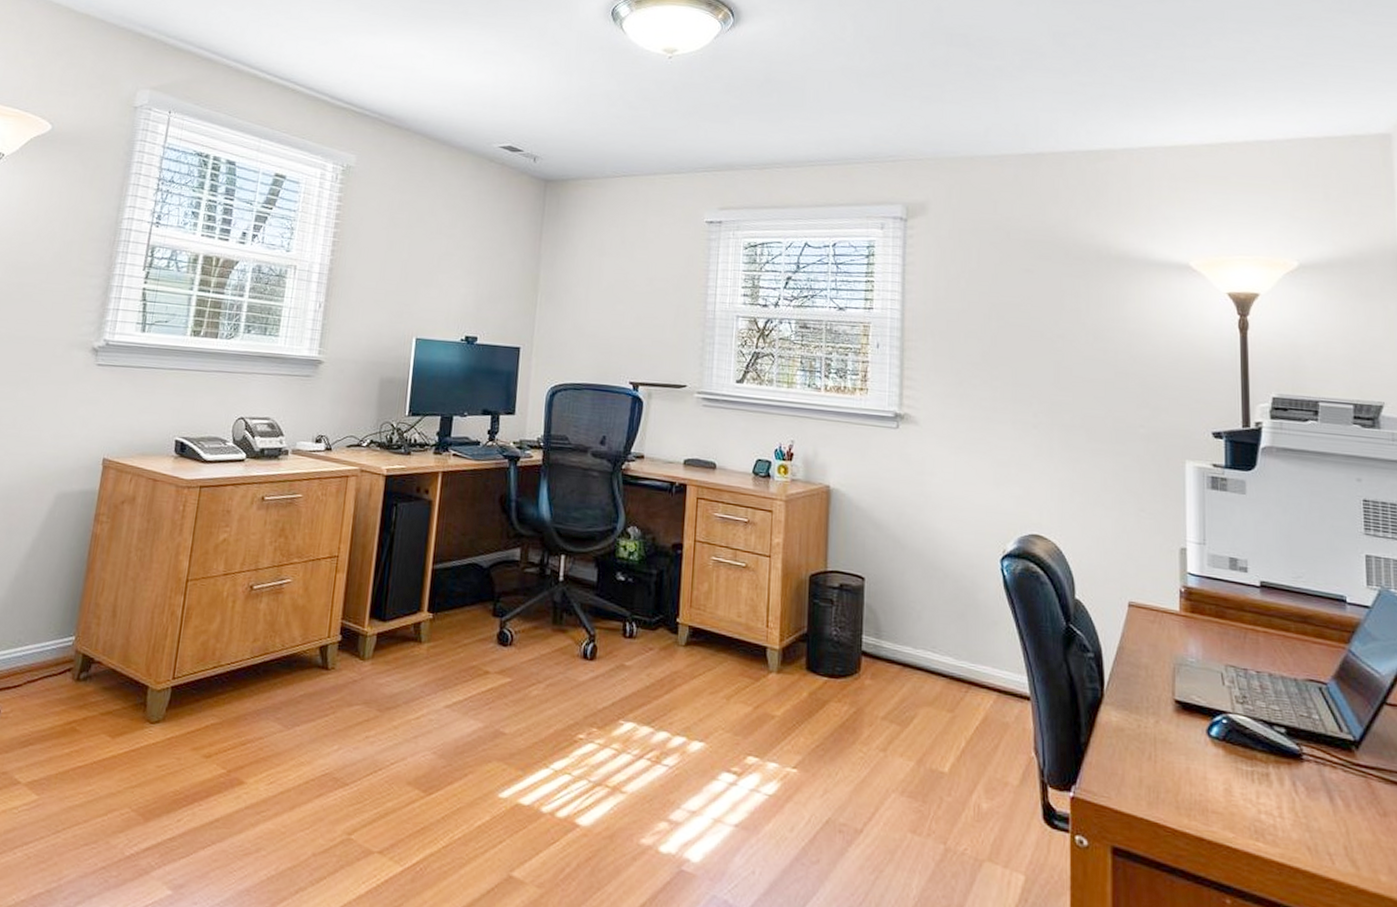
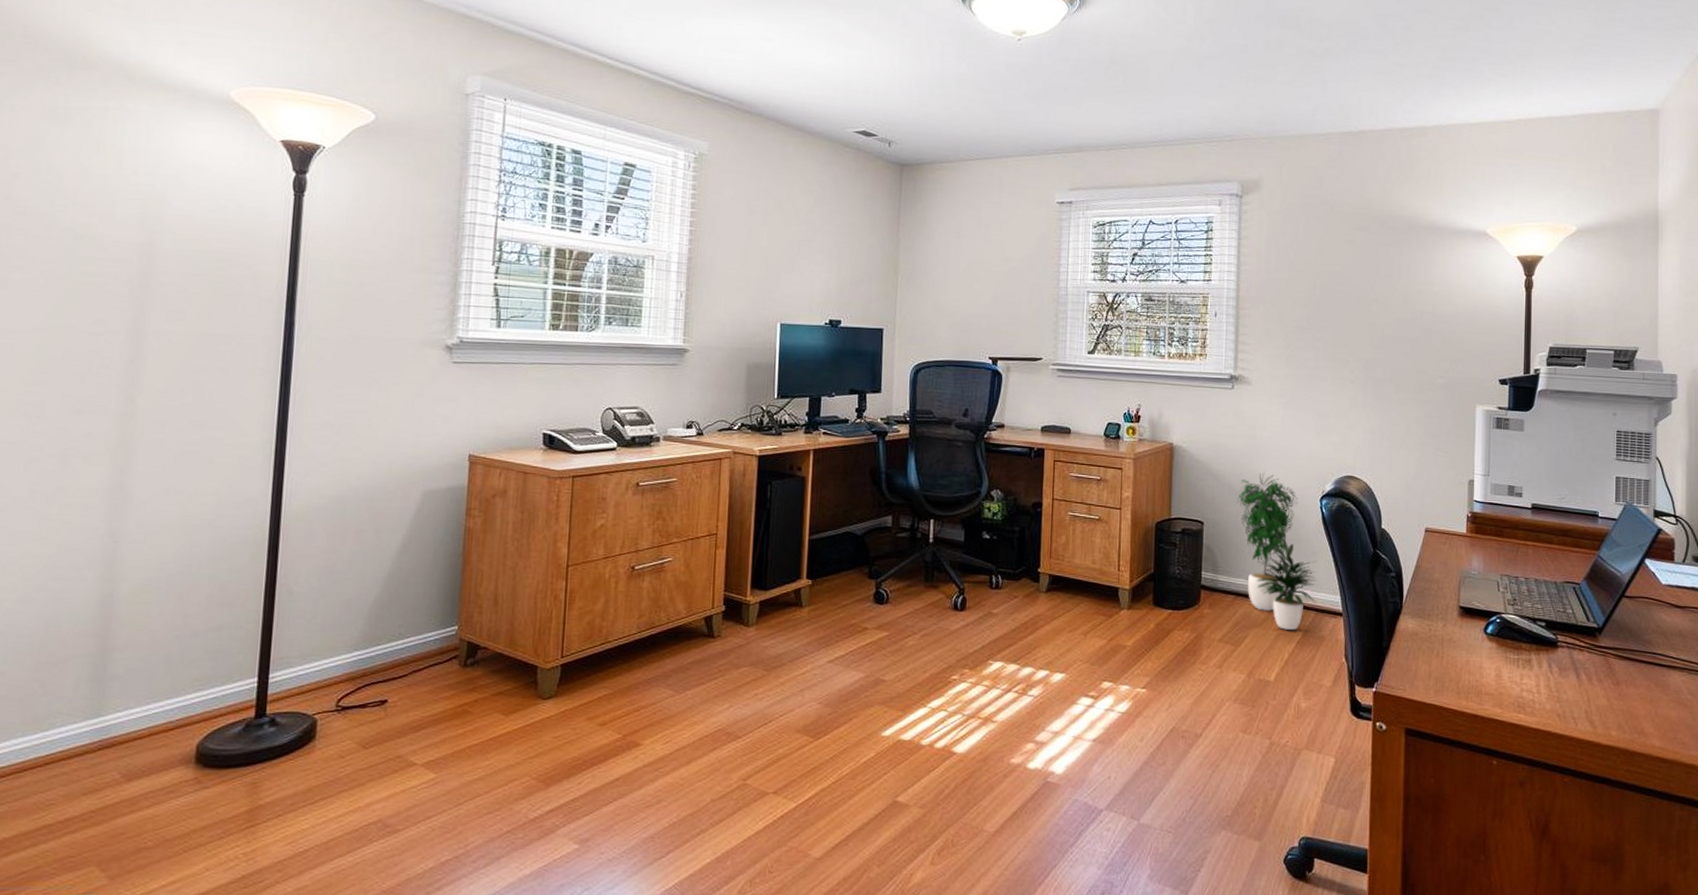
potted plant: none [903,525,1000,713] -> present [1237,473,1317,630]

